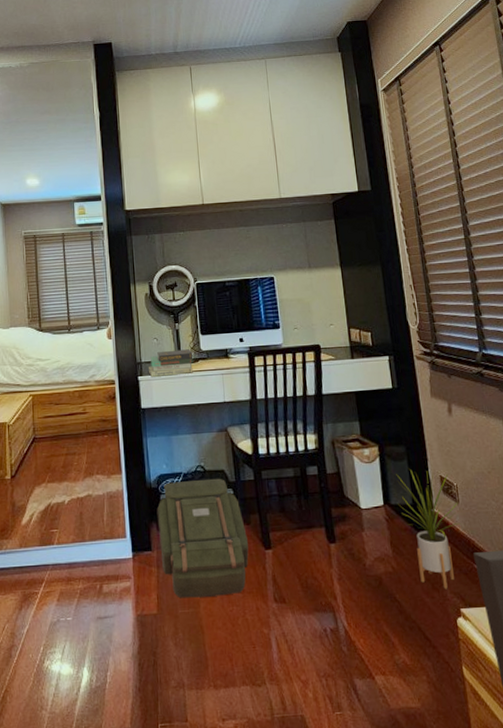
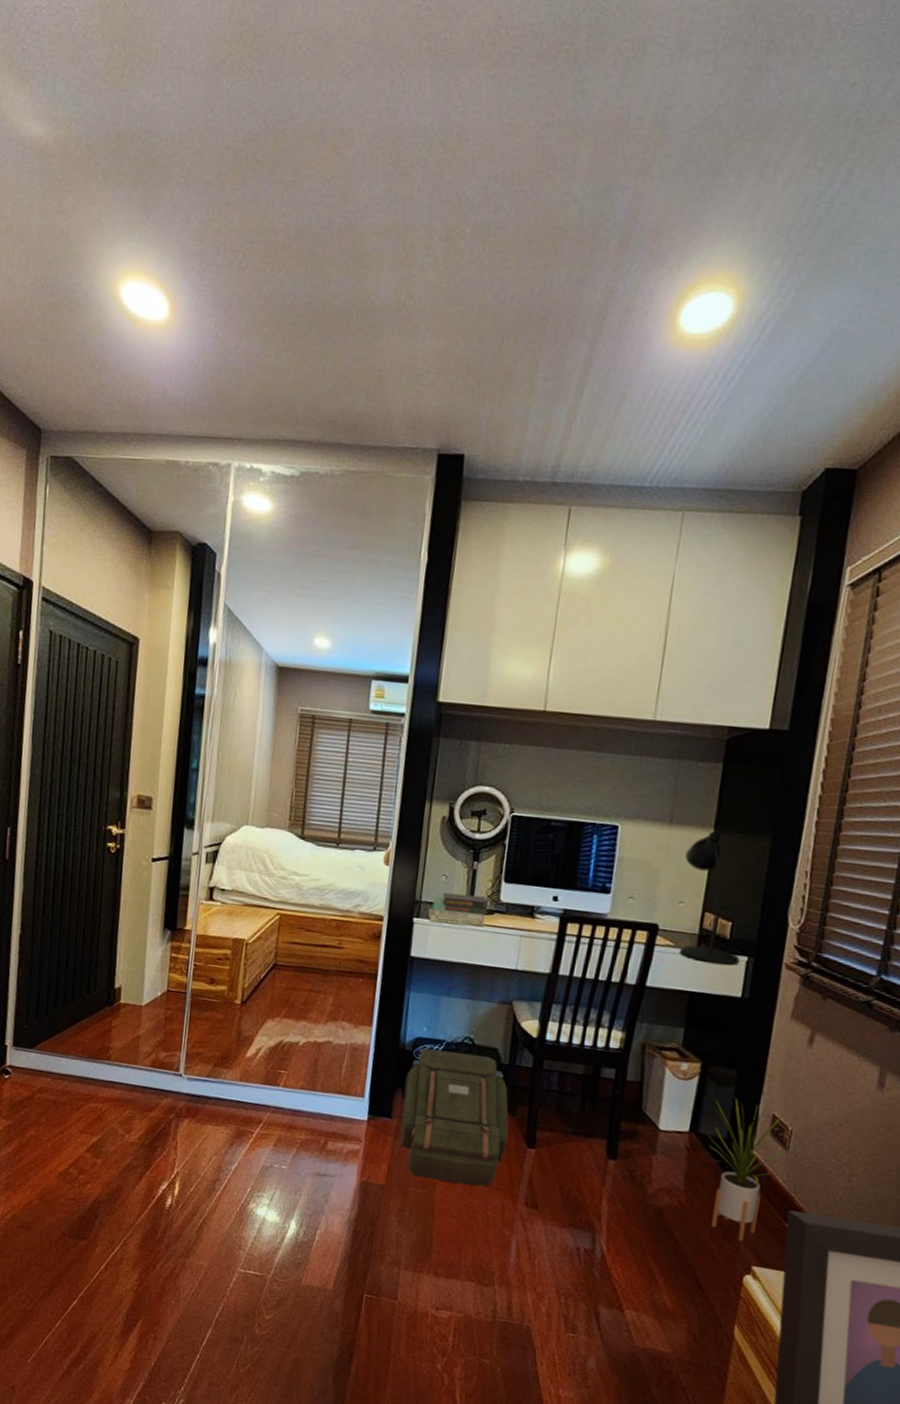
desk lamp: none [325,268,384,367] -> present [680,831,741,966]

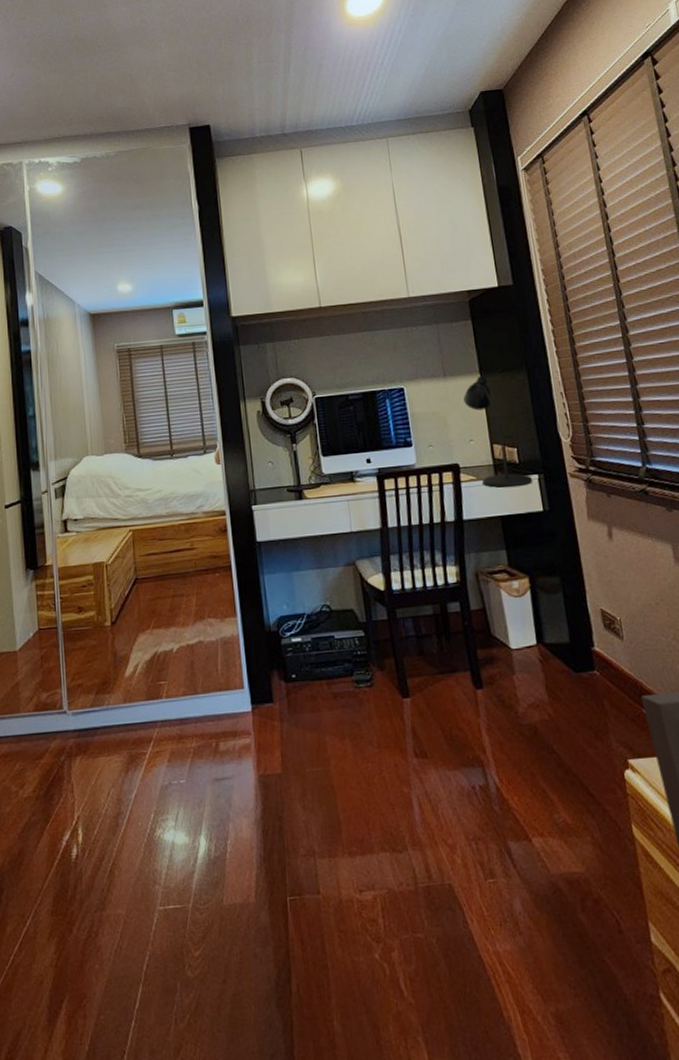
backpack: present [400,1048,509,1187] -> none [277,618,384,756]
books: present [427,893,489,927] -> none [262,473,315,506]
house plant: present [708,1099,788,1242] -> none [550,603,626,738]

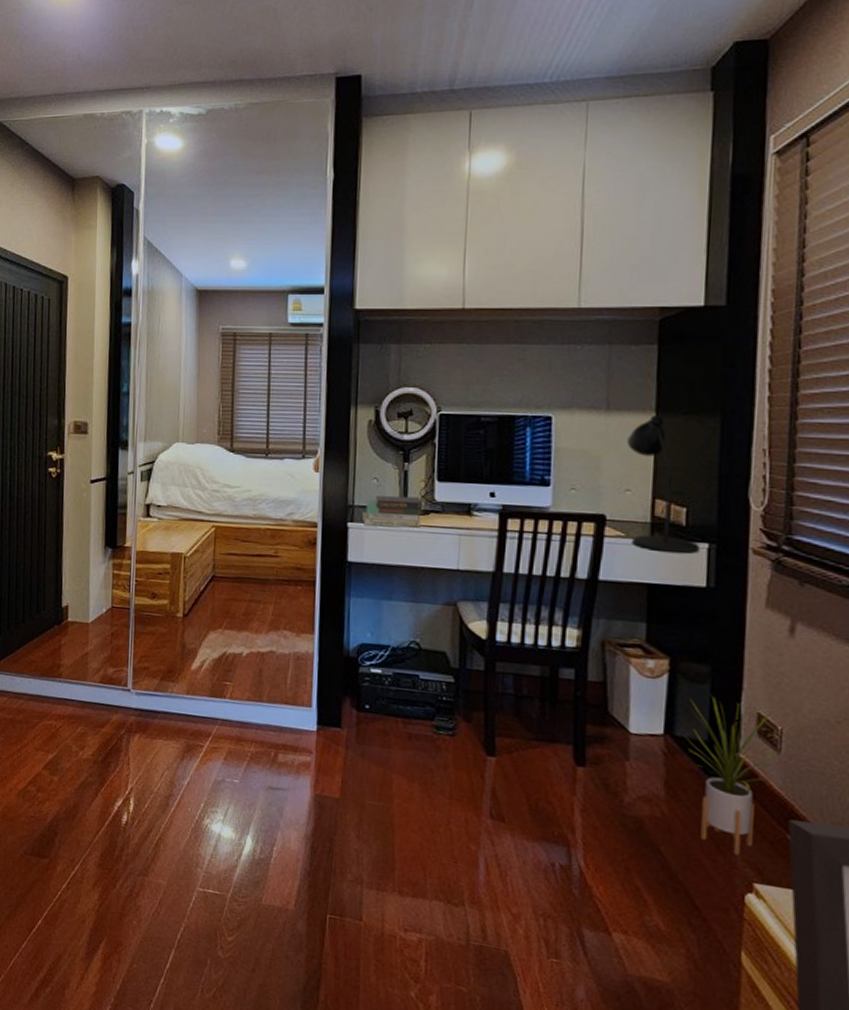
books: none [262,473,315,506] -> present [361,495,423,528]
house plant: none [550,603,626,738] -> present [686,697,779,856]

